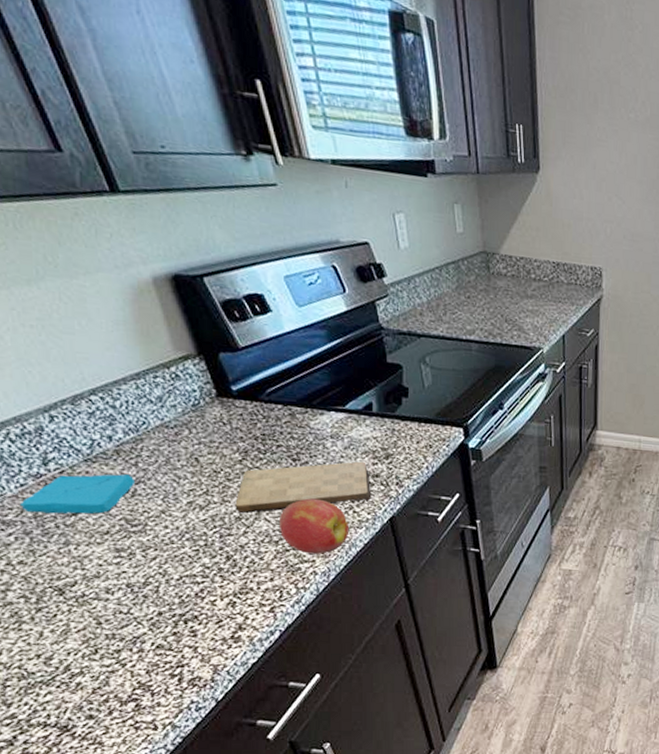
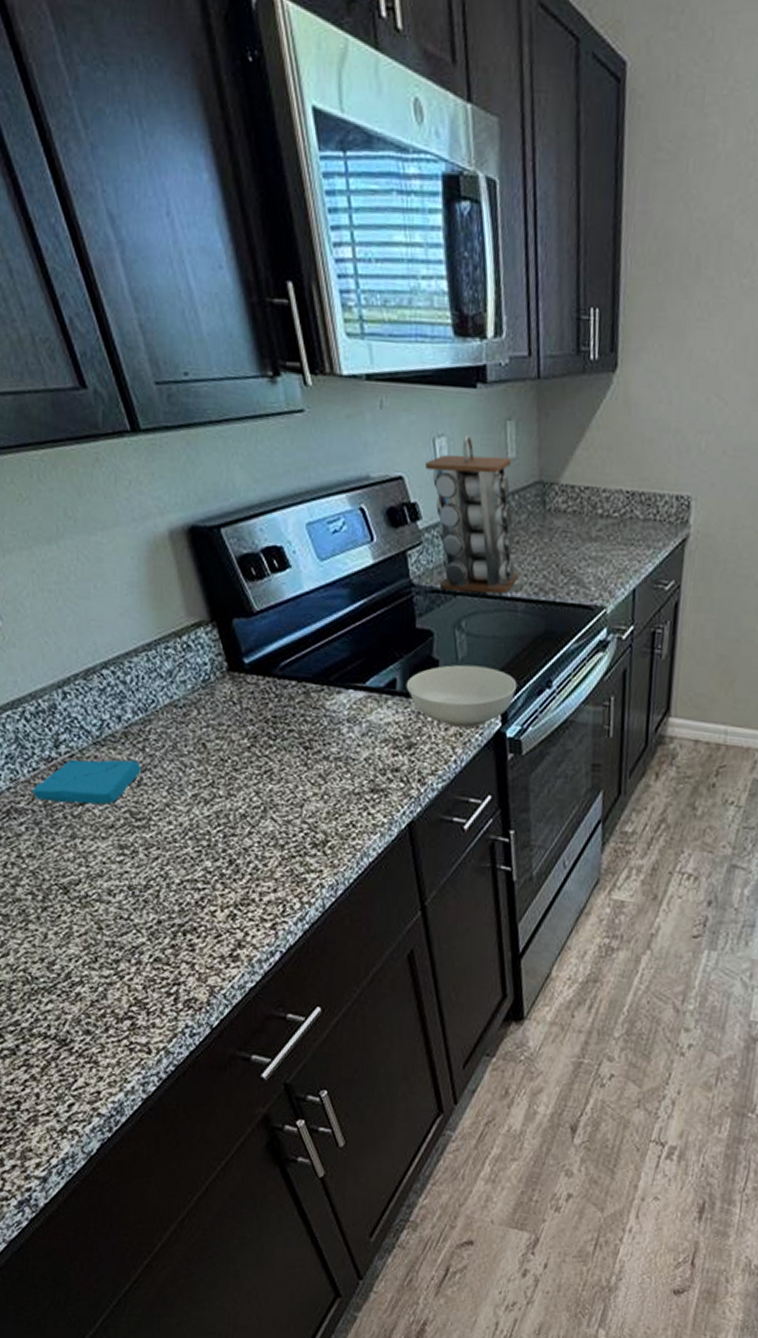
cutting board: present [235,461,371,513] -> none [241,751,389,810]
apple: present [278,498,350,554] -> none [285,795,363,864]
bowl: none [381,391,475,441] -> present [406,664,517,728]
spice rack: none [388,213,471,337] -> present [426,435,518,594]

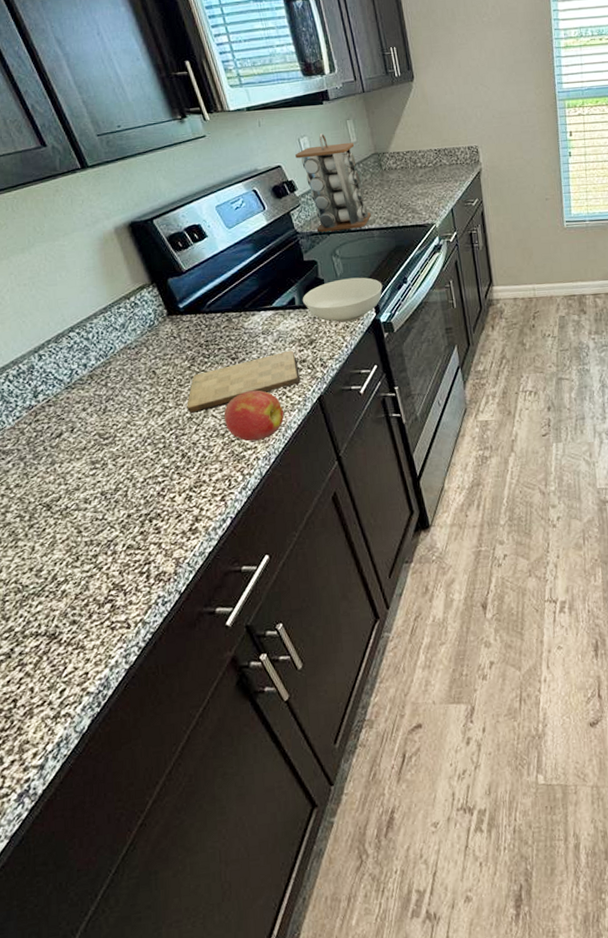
sponge: present [31,759,142,805] -> none [16,394,106,441]
cutting board: none [241,751,389,810] -> present [186,350,300,413]
apple: none [285,795,363,864] -> present [224,390,285,442]

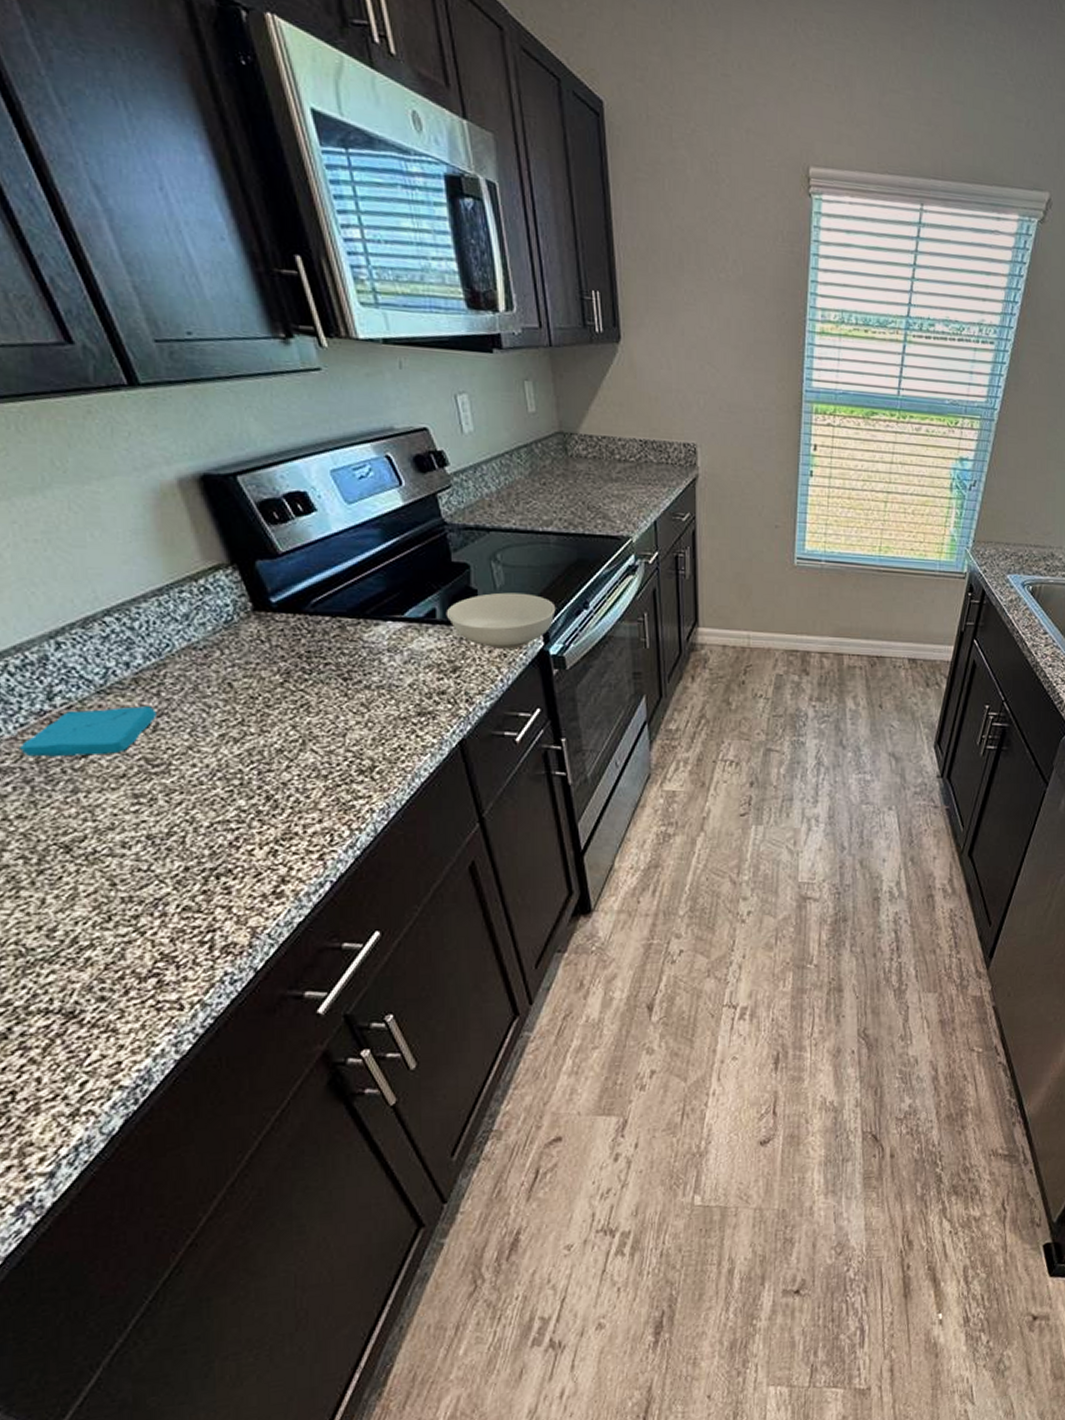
sponge: none [16,394,106,441] -> present [18,706,158,757]
cutting board: present [186,350,300,413] -> none [276,677,436,744]
apple: present [224,390,285,442] -> none [327,723,412,788]
spice rack: present [296,133,371,233] -> none [449,393,547,530]

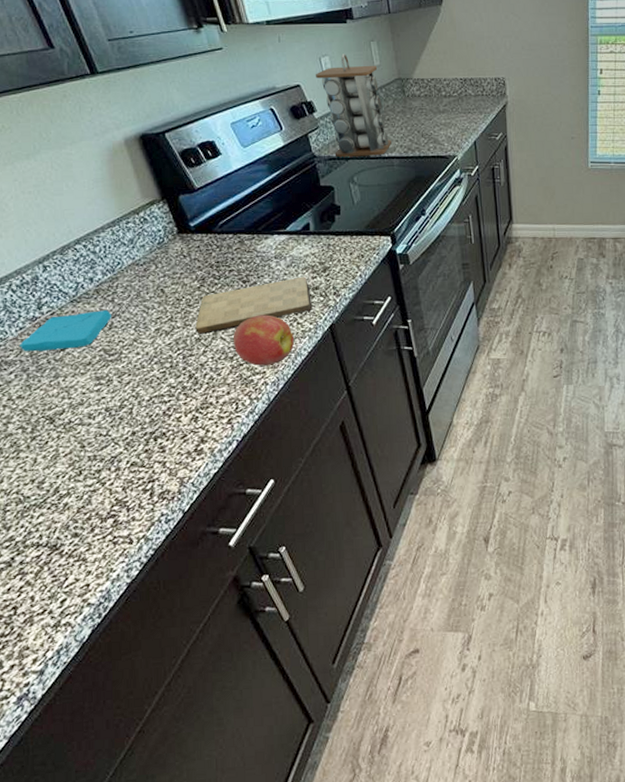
cutting board: none [276,677,436,744] -> present [195,276,312,334]
apple: none [327,723,412,788] -> present [233,314,295,366]
bowl: present [446,592,556,649] -> none [317,206,400,251]
spice rack: none [449,393,547,530] -> present [316,54,391,158]

